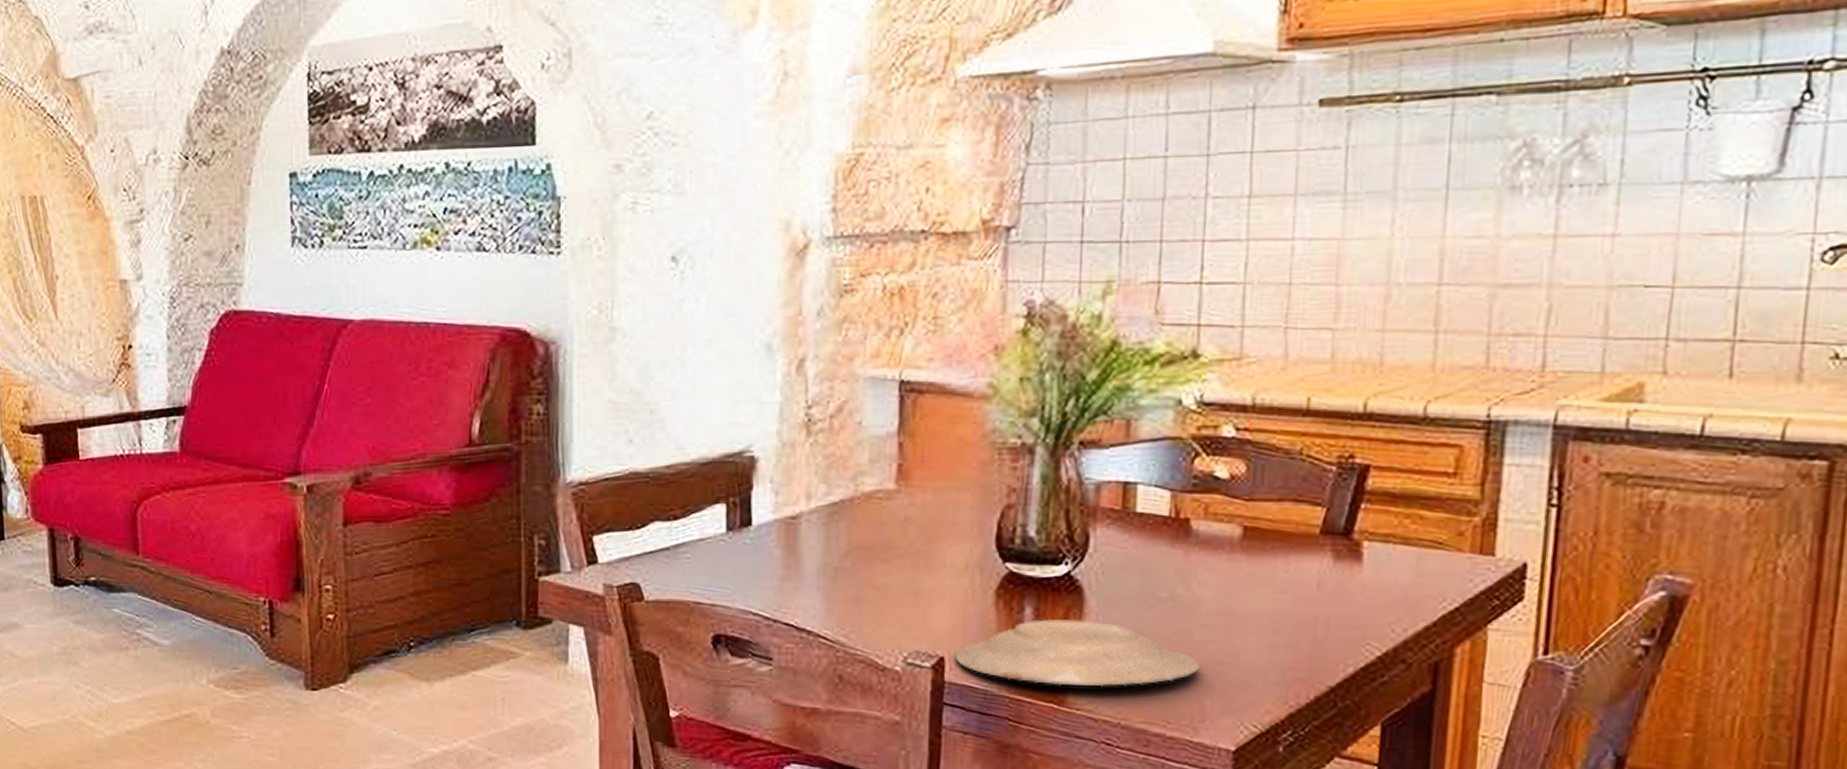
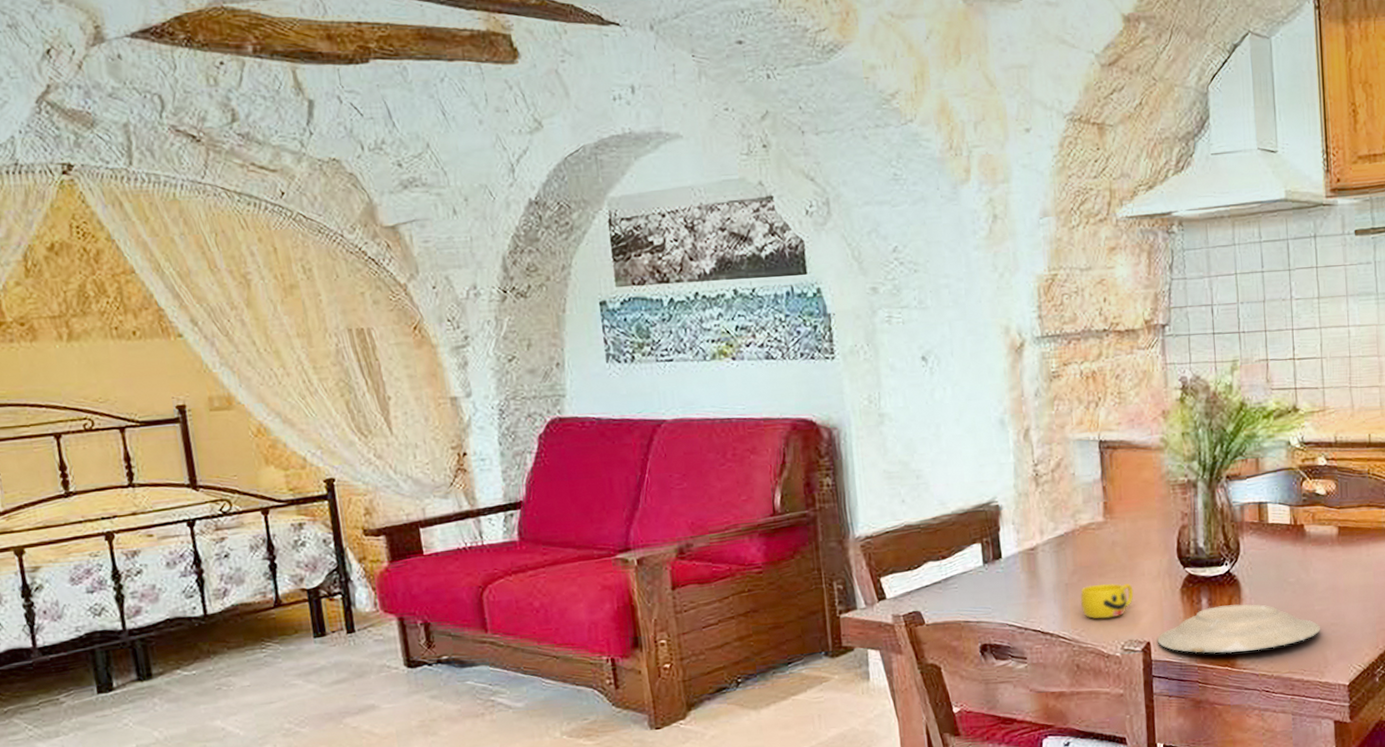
cup: none [852,572,928,619] -> present [1080,583,1134,619]

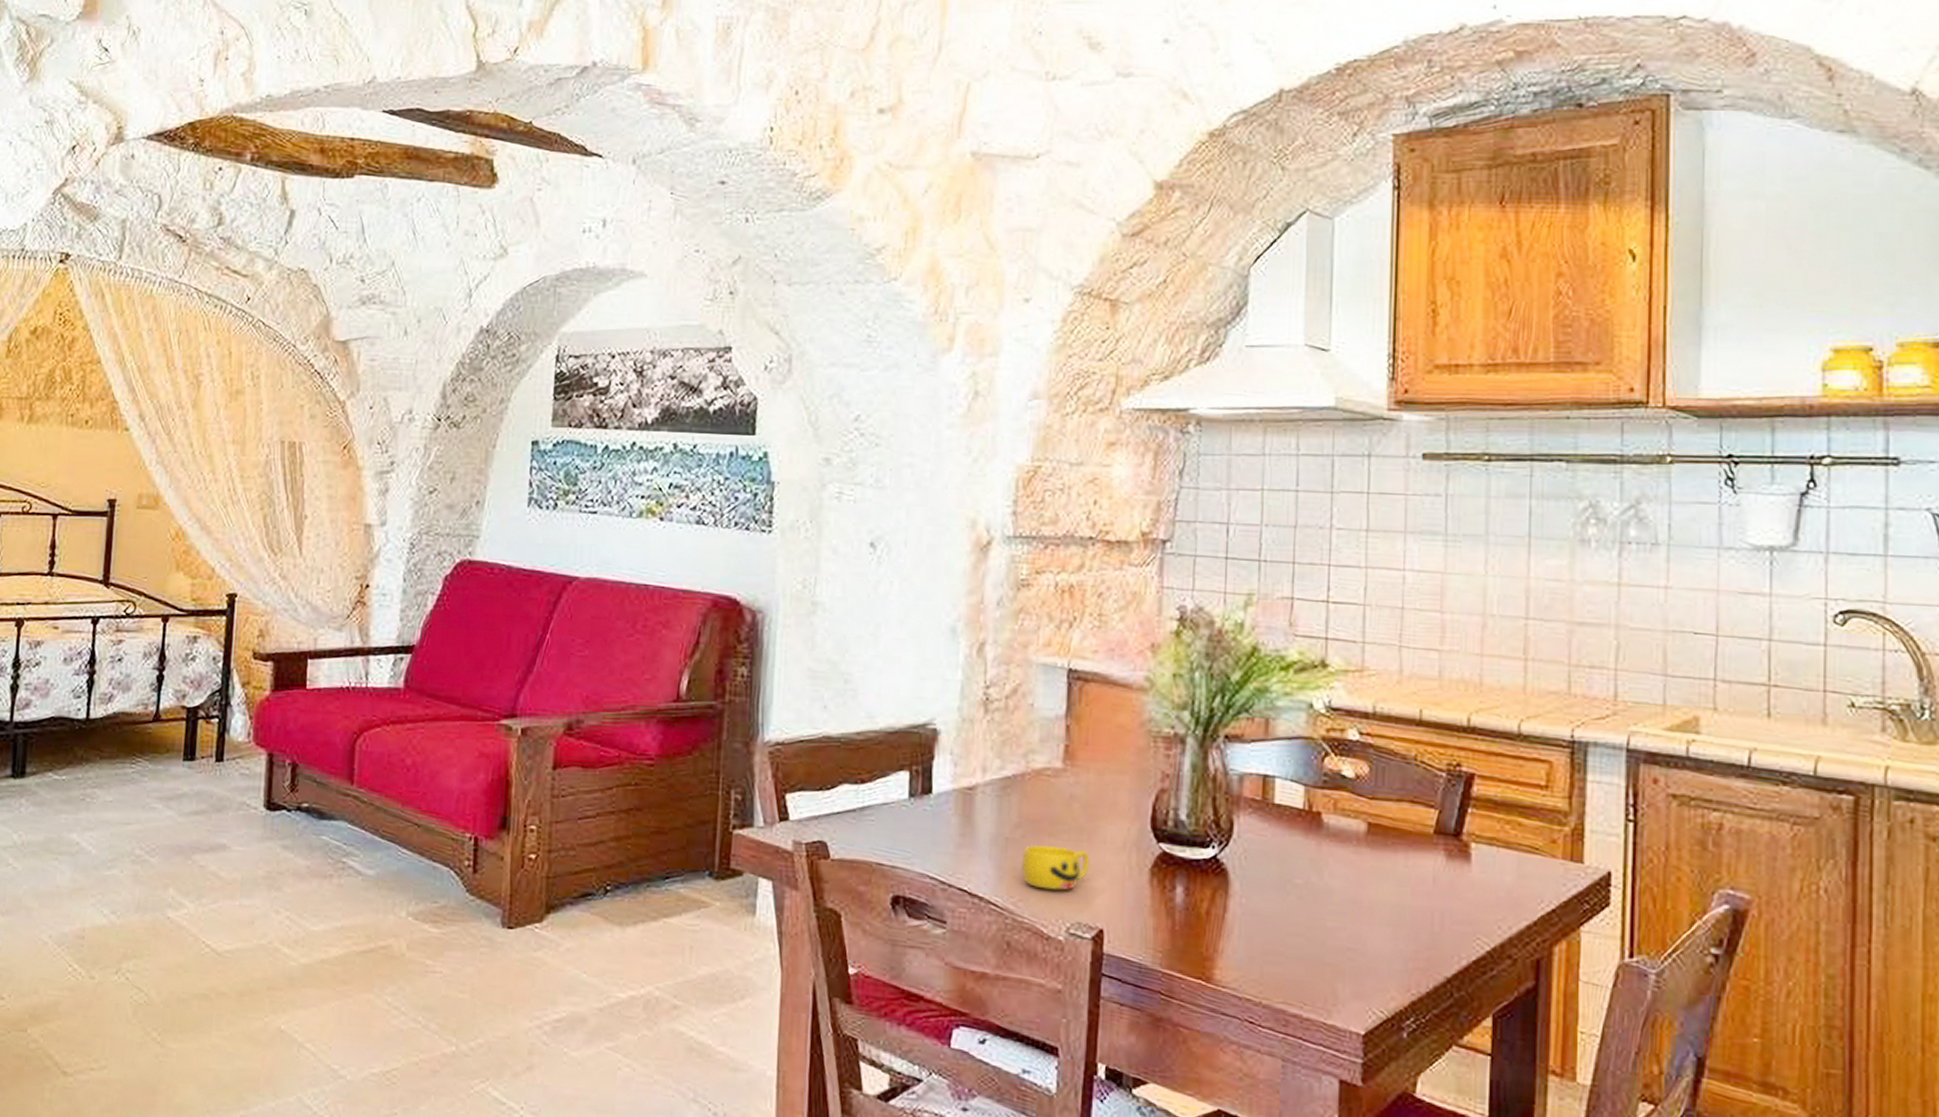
plate: present [1157,604,1320,654] -> none [1112,898,1331,967]

